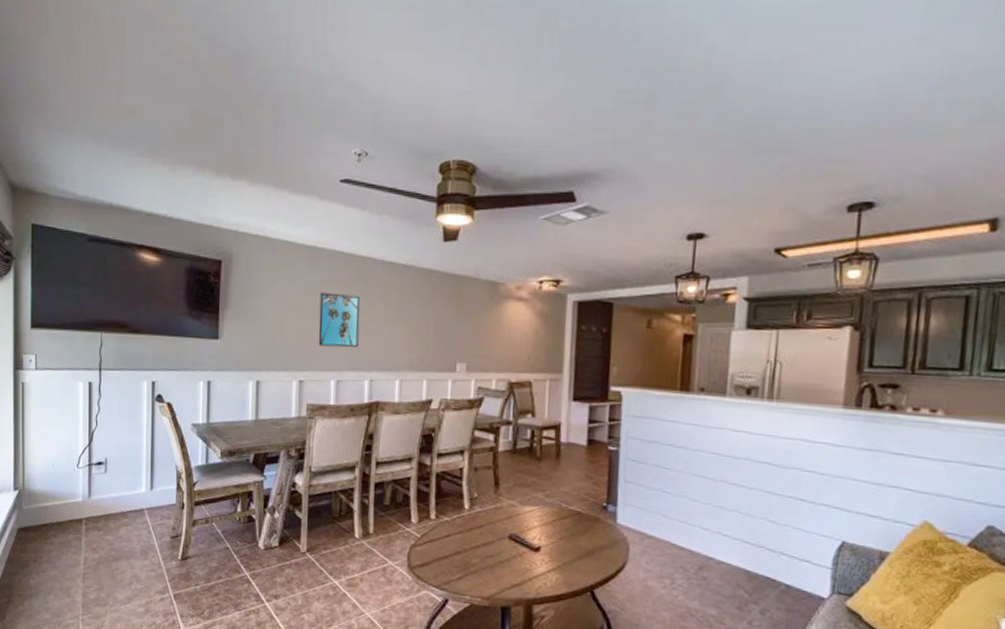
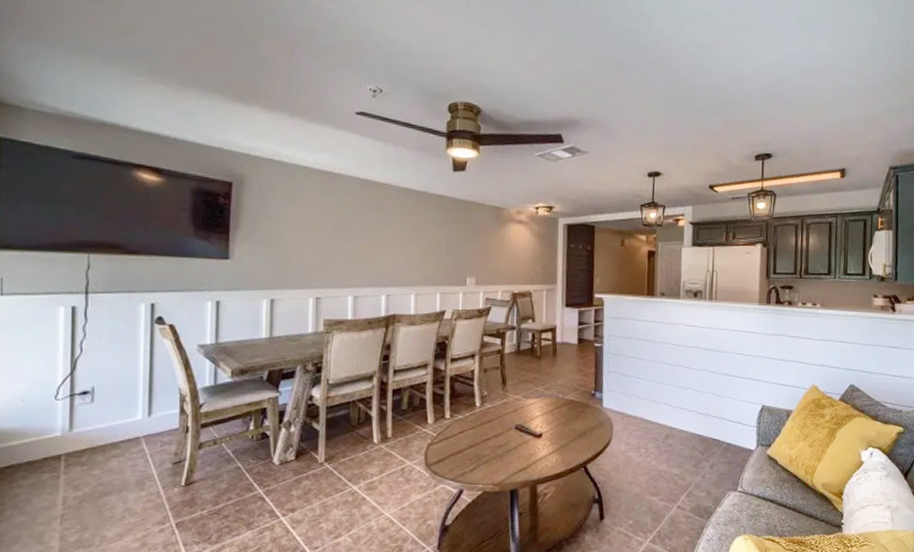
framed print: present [318,292,361,348] -> none [335,214,377,266]

